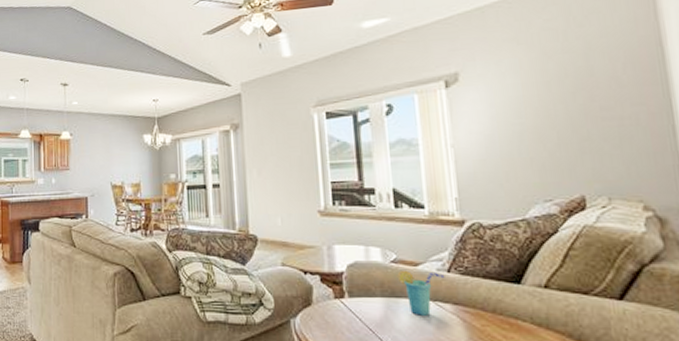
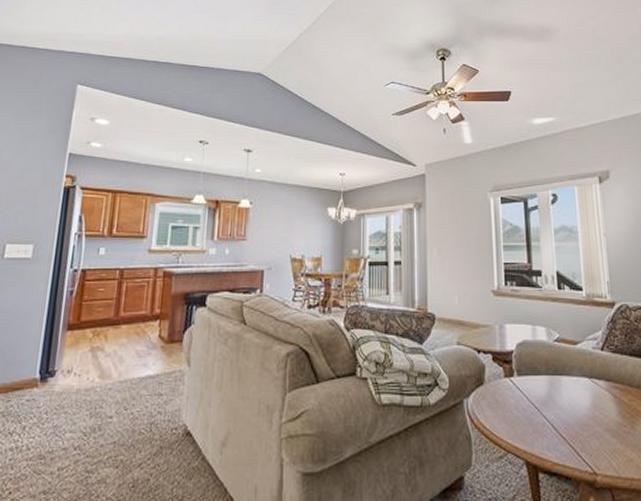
cup: present [397,270,445,316] -> none [559,348,599,392]

